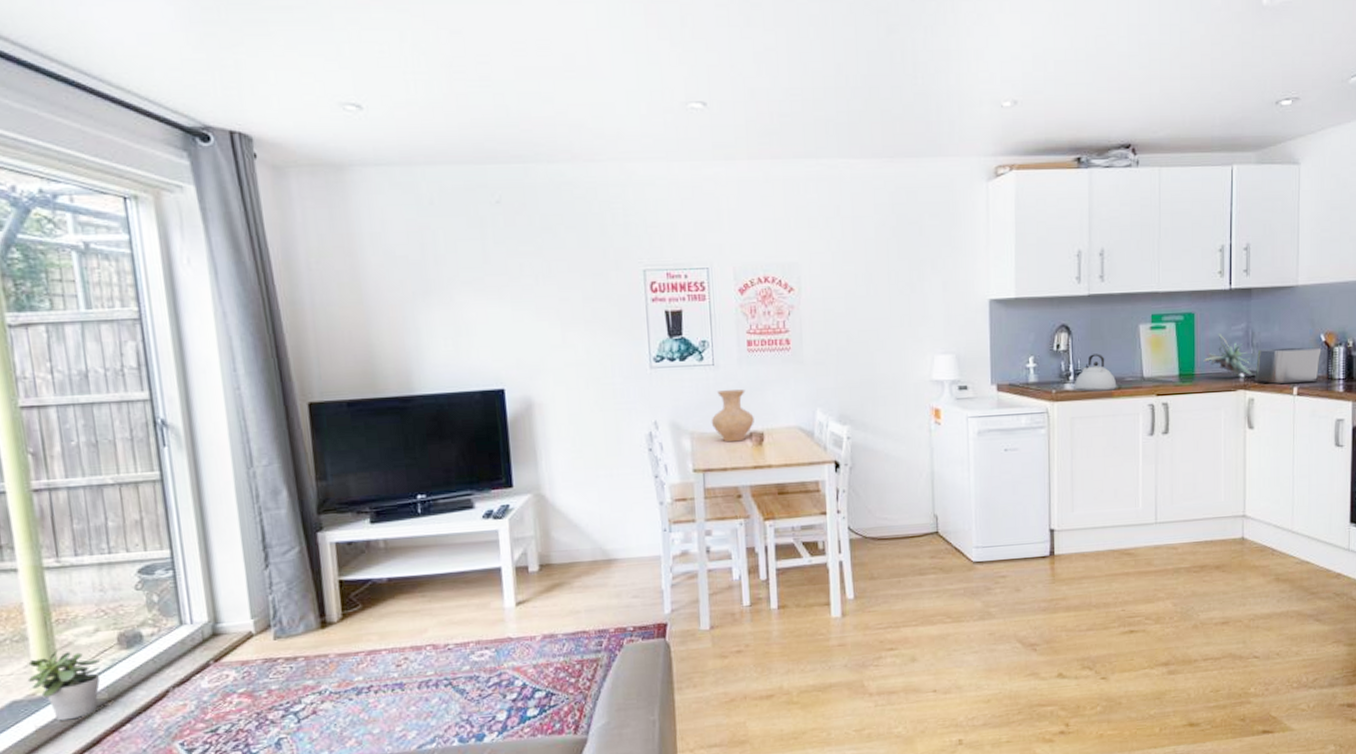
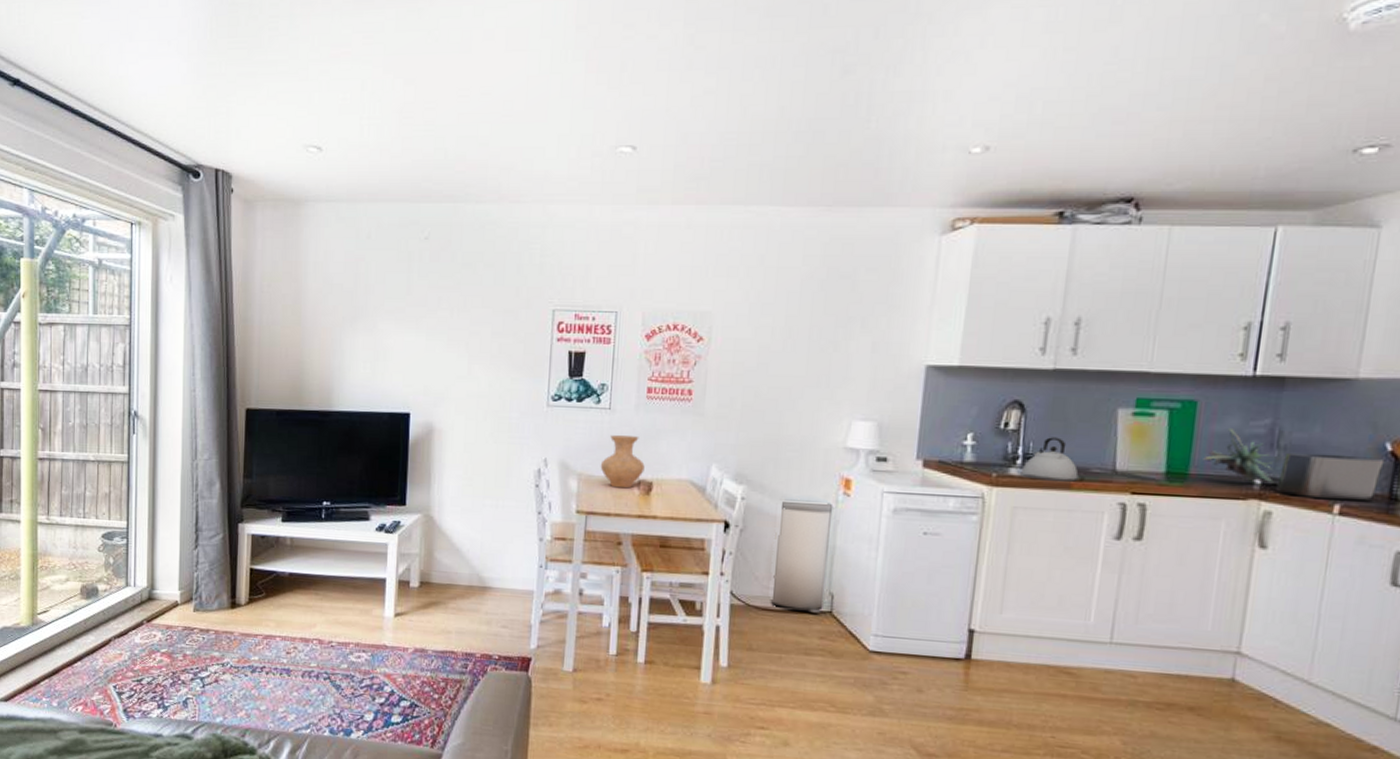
potted plant: present [27,650,101,721] -> none [16,591,67,650]
pedal bin: none [881,432,930,537] -> present [770,499,832,613]

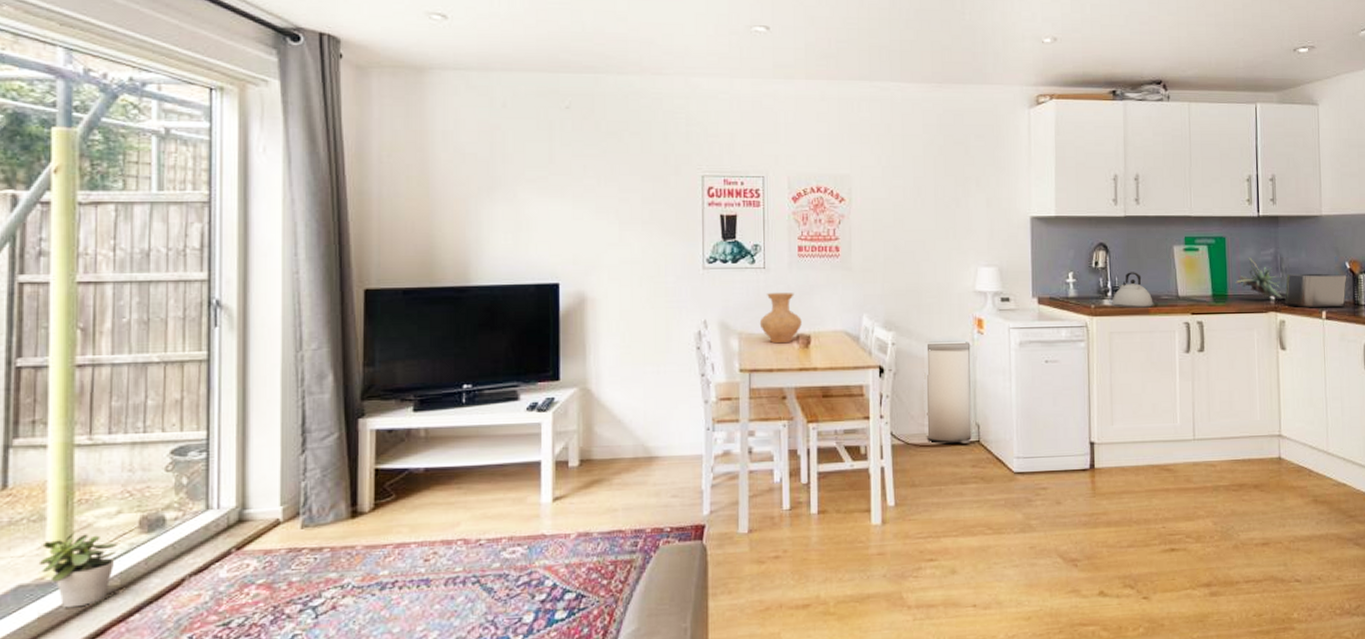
potted plant: none [16,591,67,650] -> present [38,531,119,608]

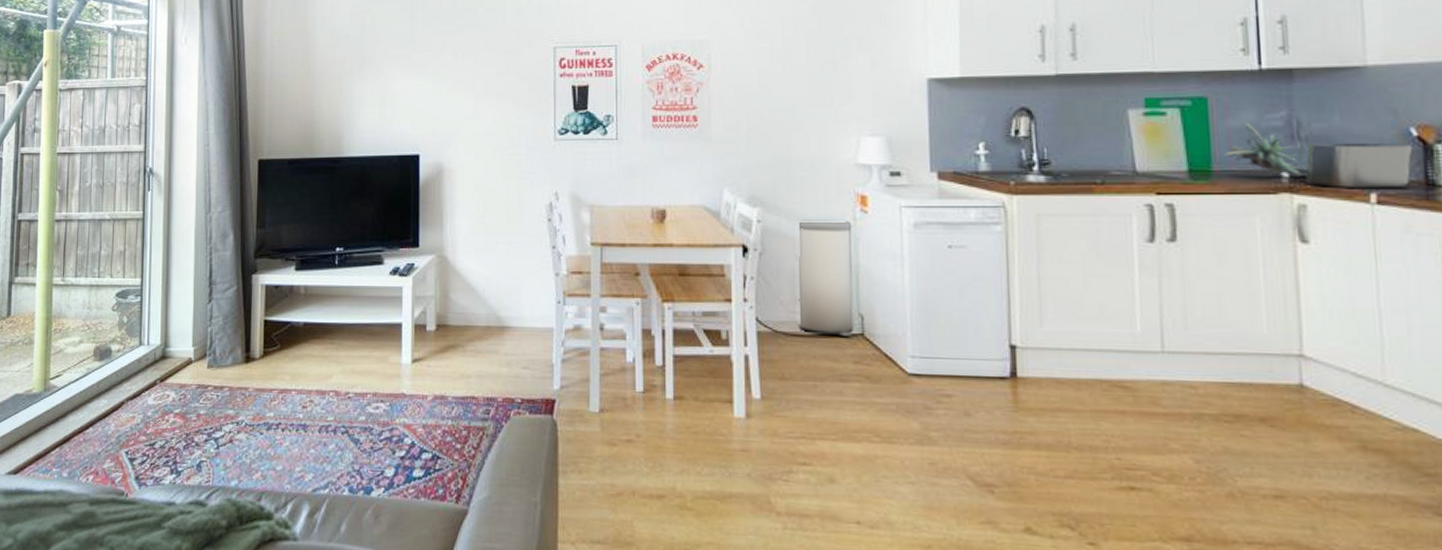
potted plant: present [38,531,119,608] -> none [28,355,80,417]
vase: present [759,293,802,344] -> none [611,165,656,218]
kettle: present [1112,272,1153,308] -> none [1039,142,1099,186]

